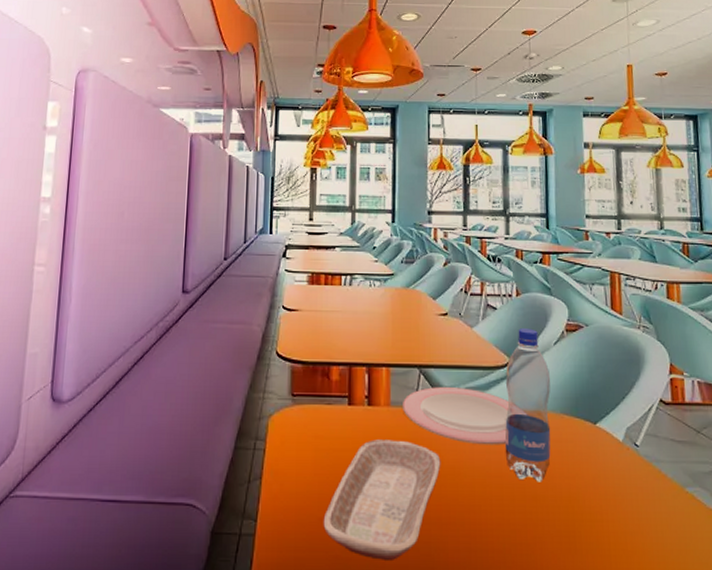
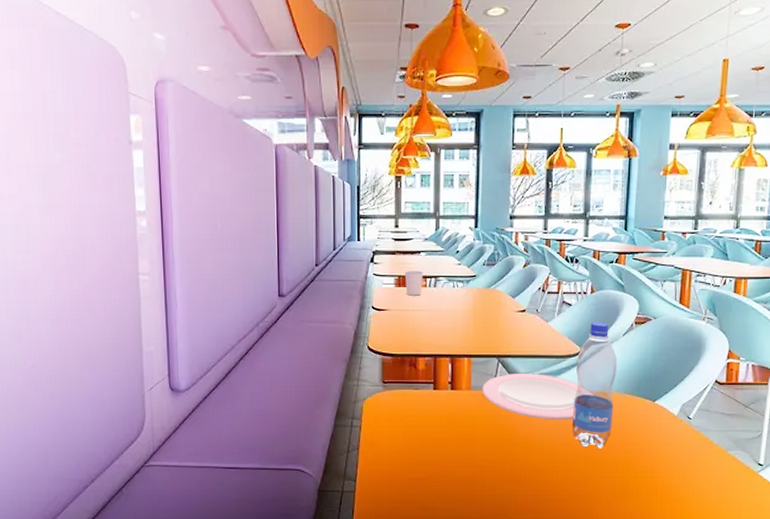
cup: none [318,267,342,295] -> present [404,271,427,296]
tray: present [323,439,441,560] -> none [412,417,515,509]

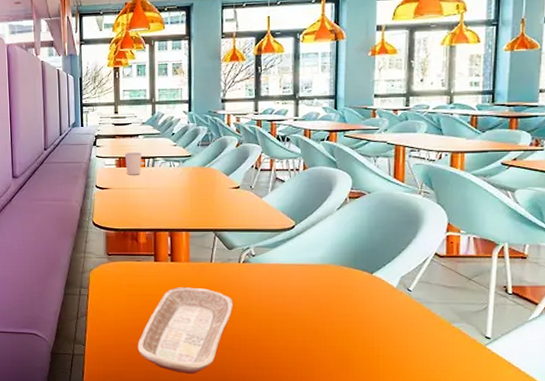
tray: none [412,417,515,509] -> present [137,287,234,374]
plate: present [482,373,579,420] -> none [200,246,295,291]
bottle: present [572,322,617,449] -> none [289,197,332,319]

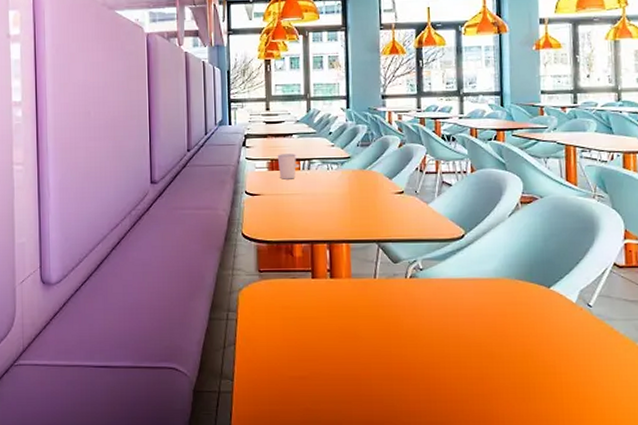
tray: present [137,287,234,374] -> none [293,308,401,411]

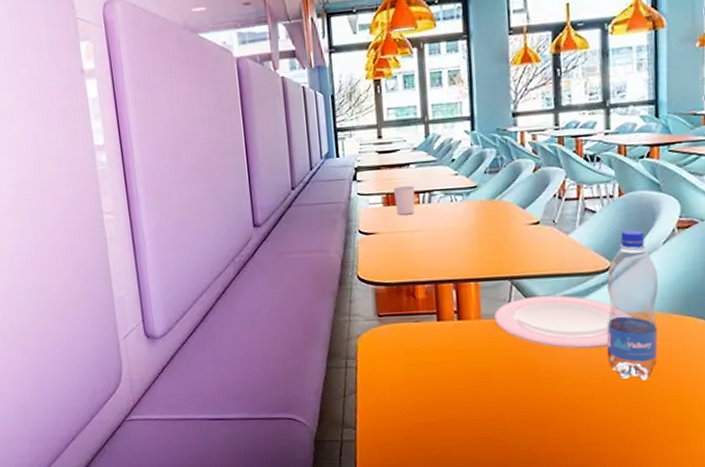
plate: none [363,259,466,310] -> present [494,295,612,350]
bottle: none [461,202,506,341] -> present [606,229,658,380]

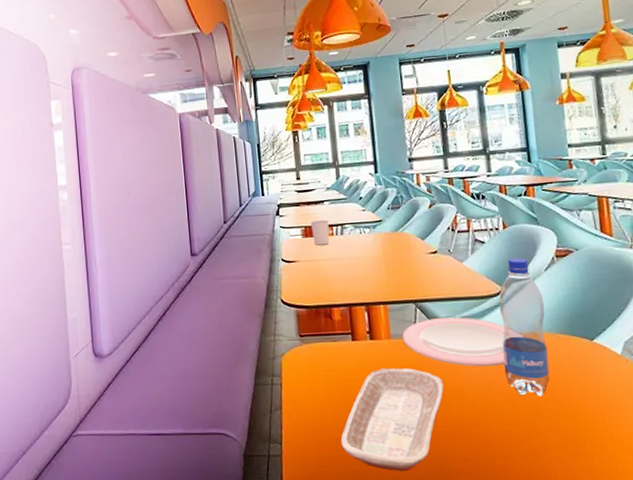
tray: none [420,350,538,457] -> present [340,368,444,471]

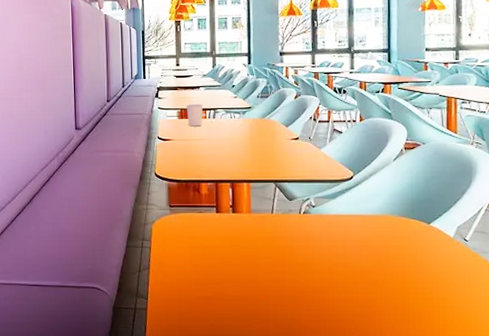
tray: present [340,368,444,471] -> none [200,239,295,327]
plate: present [402,317,506,367] -> none [262,197,354,242]
bottle: present [499,258,550,396] -> none [349,148,390,270]

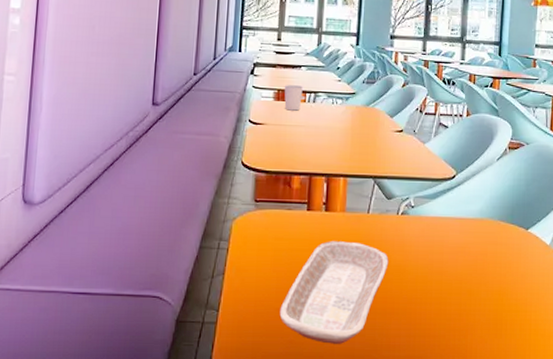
tray: none [200,239,295,327] -> present [279,241,389,344]

